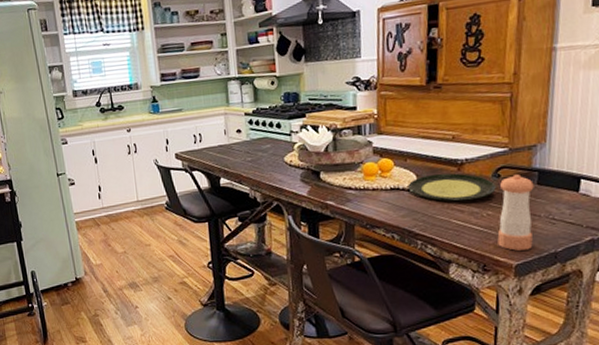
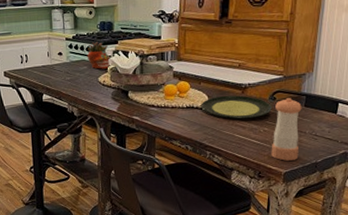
succulent planter: none [270,116,298,148] -> present [87,42,111,69]

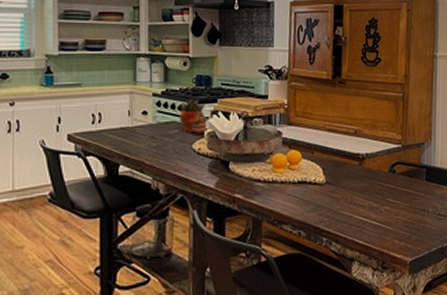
plate: present [201,95,272,119] -> none [314,167,392,197]
pepper shaker: present [271,98,302,161] -> none [394,171,424,247]

